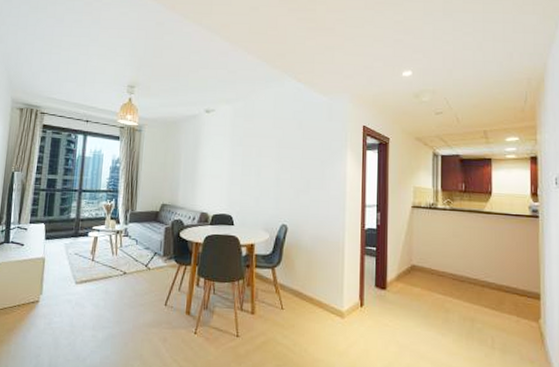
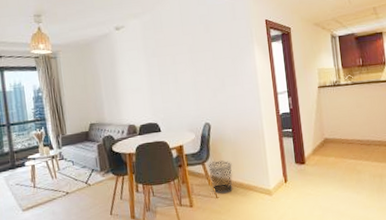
waste bin: none [278,268,304,307] -> present [208,160,233,194]

